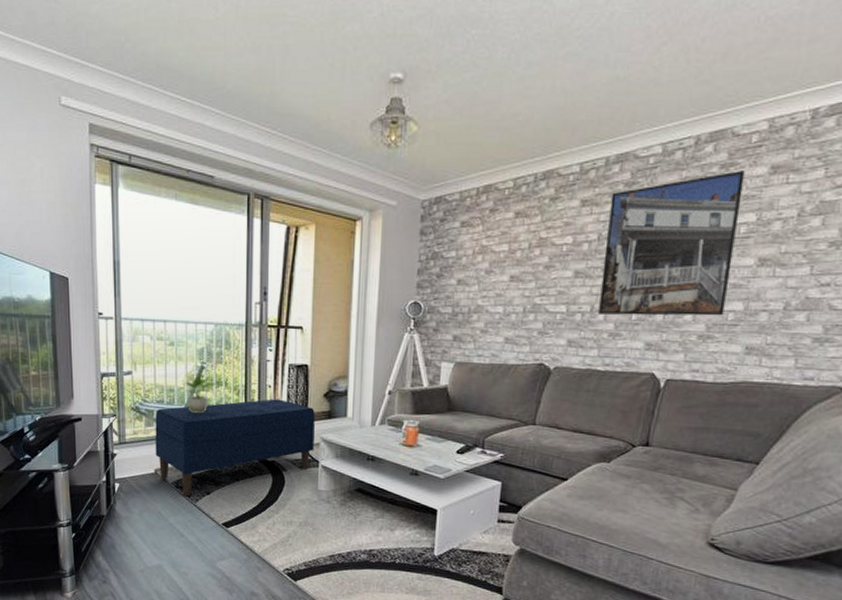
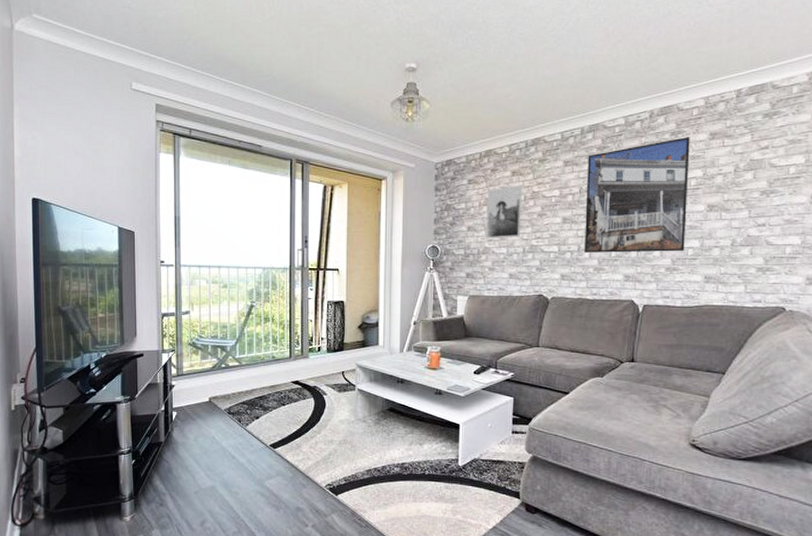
bench: present [155,399,315,497] -> none [210,331,351,422]
potted plant: present [185,374,217,414] -> none [237,312,265,347]
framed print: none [478,228,527,296] -> present [485,184,522,239]

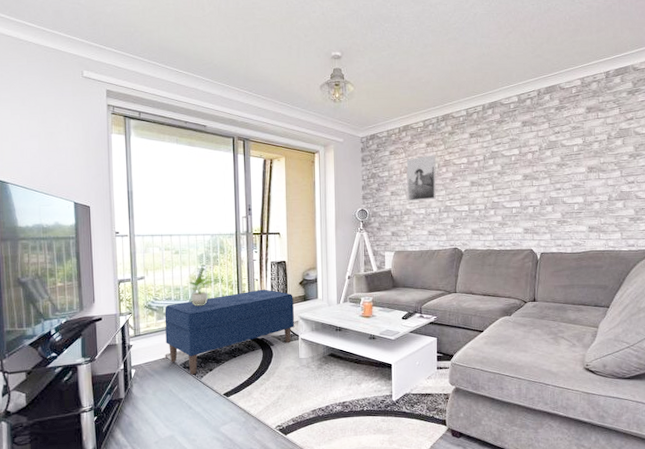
bench: none [210,331,351,422] -> present [165,289,294,375]
potted plant: none [237,312,265,347] -> present [188,276,215,306]
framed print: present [584,137,690,253] -> none [489,111,572,210]

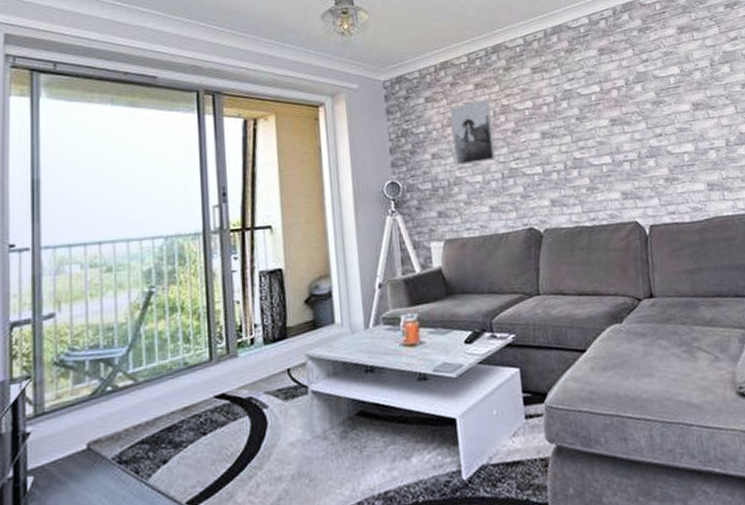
bench: present [165,289,294,375] -> none [87,315,300,474]
potted plant: present [188,276,215,306] -> none [128,304,170,355]

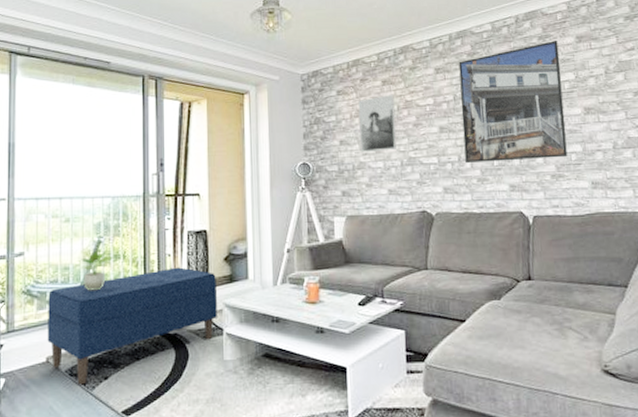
bench: none [87,315,300,474] -> present [47,267,217,385]
potted plant: none [128,304,170,355] -> present [81,250,114,291]
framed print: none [556,33,680,171] -> present [458,41,568,163]

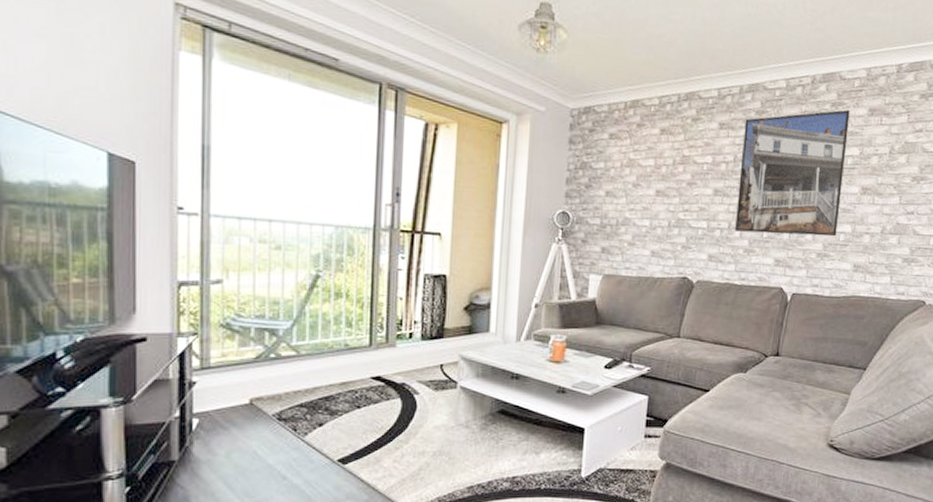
bench: present [47,267,217,385] -> none [251,312,454,431]
potted plant: present [81,250,114,291] -> none [294,284,335,331]
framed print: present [358,94,397,153] -> none [626,145,671,209]

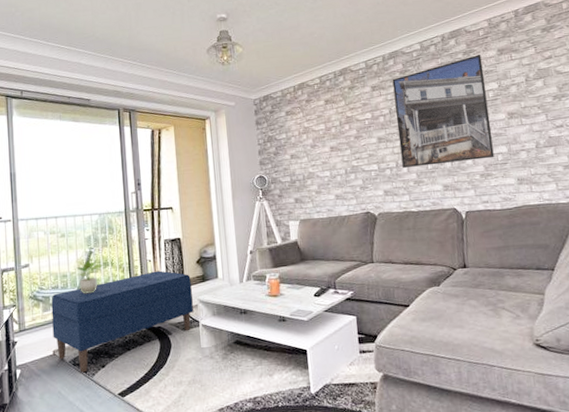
bench: none [251,312,454,431] -> present [51,270,193,373]
potted plant: none [294,284,335,331] -> present [76,260,104,294]

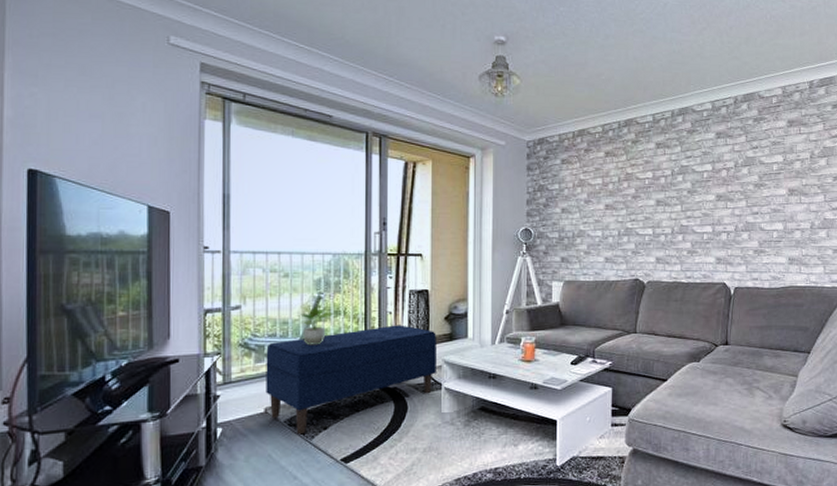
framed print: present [392,55,495,168] -> none [678,123,771,235]

